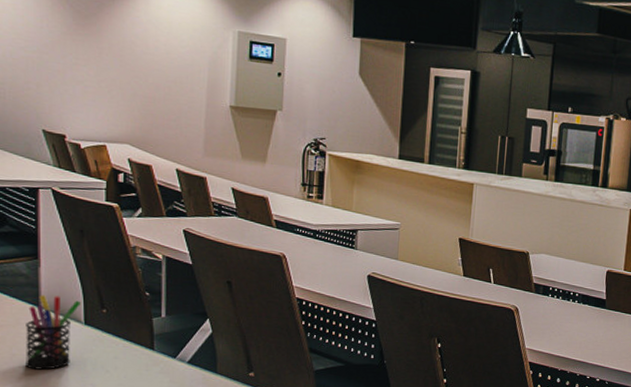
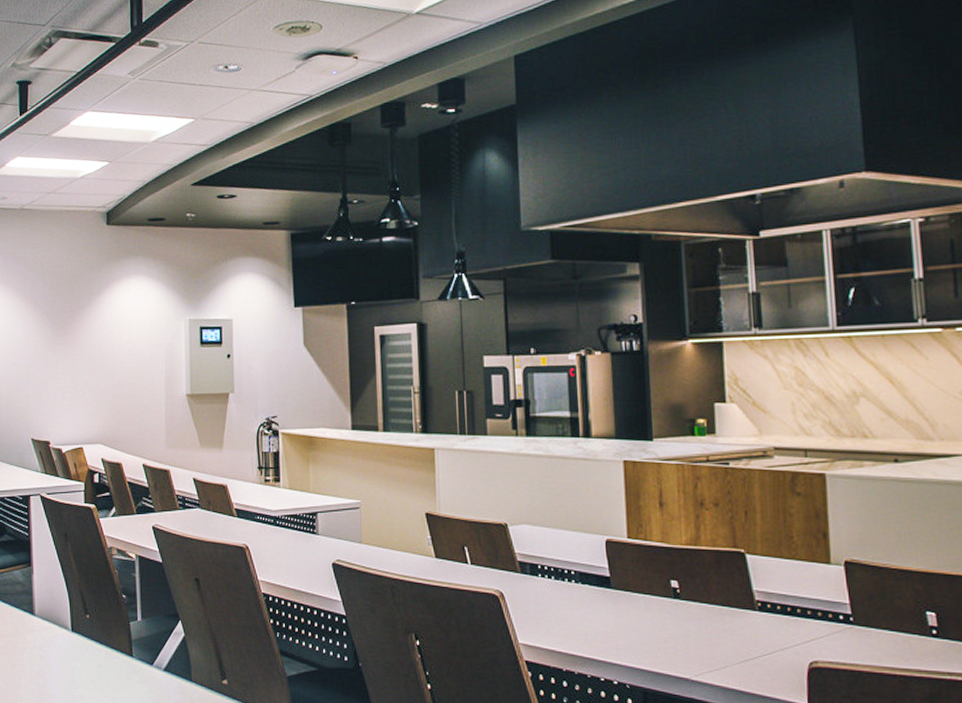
pen holder: present [24,295,81,370] -> none [23,602,67,681]

